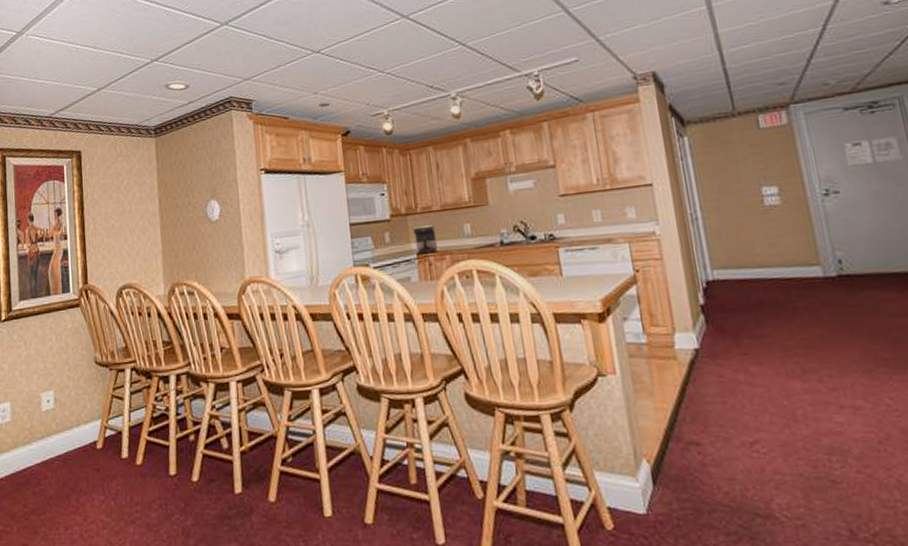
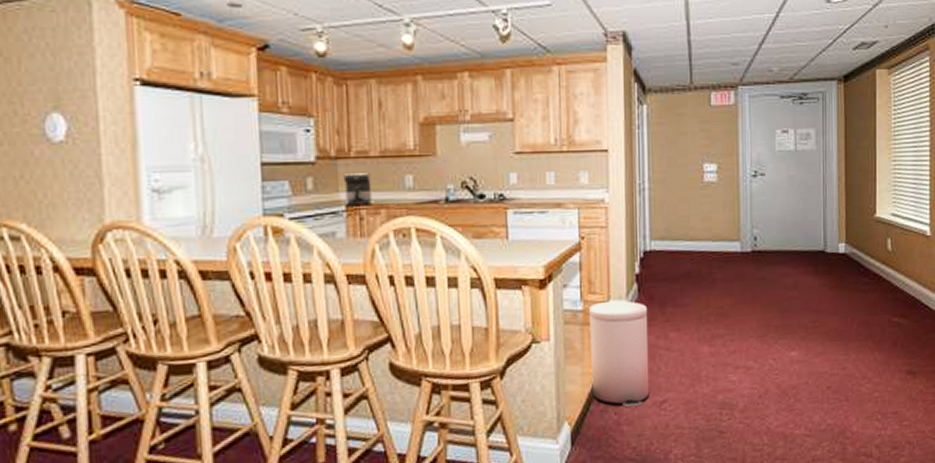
pedal bin: none [654,333,736,447] -> present [589,301,650,408]

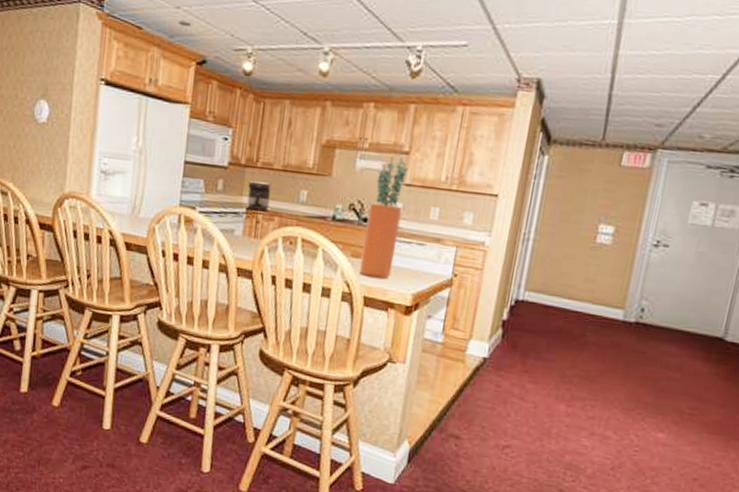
vase: none [482,125,518,256] -> present [359,156,408,279]
pedal bin: present [589,301,650,408] -> none [436,339,509,445]

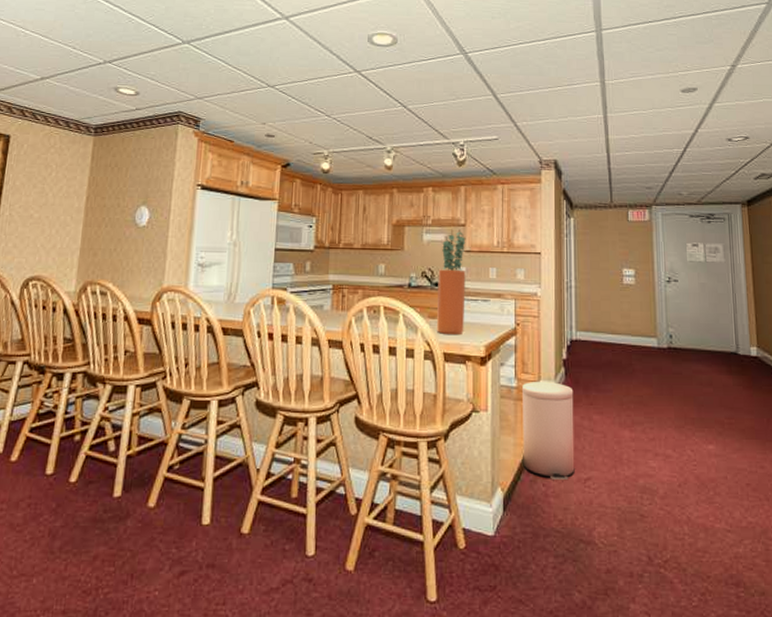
coffee maker: present [246,181,272,212] -> none [332,260,353,286]
pedal bin: none [436,339,509,445] -> present [522,382,575,481]

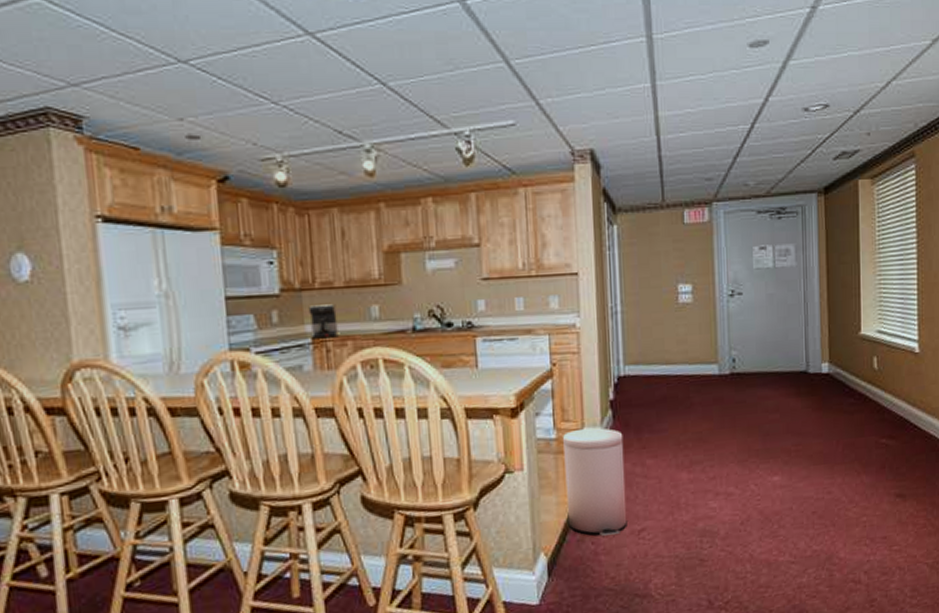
coffee maker: none [332,260,353,286] -> present [308,304,339,339]
vase: present [437,229,466,334] -> none [449,251,488,386]

